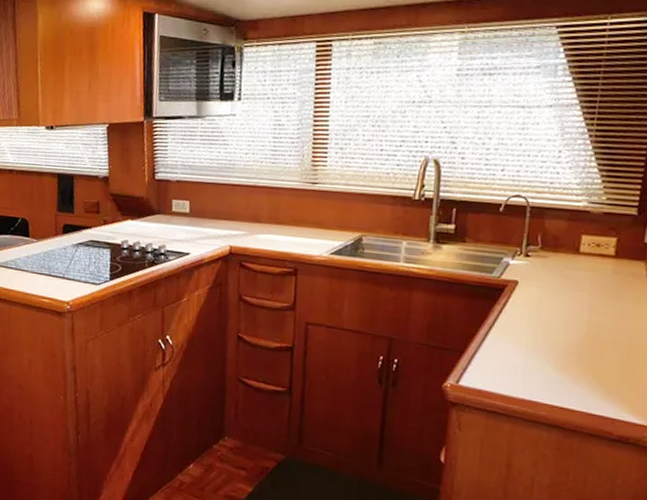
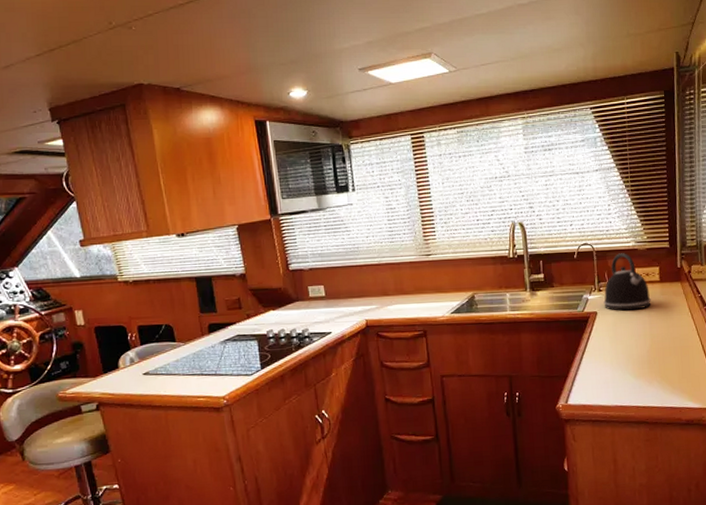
kettle: none [529,213,598,288] -> present [603,253,651,311]

